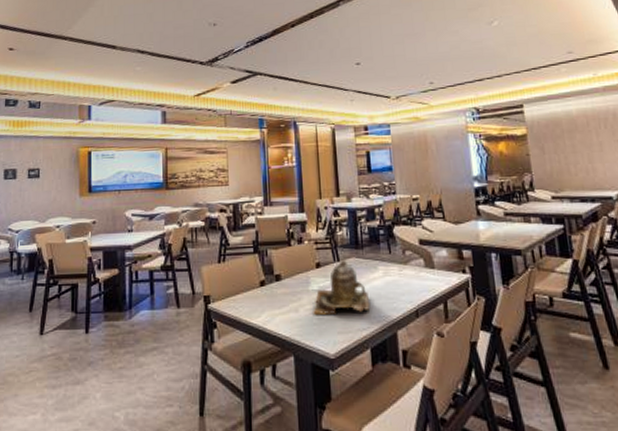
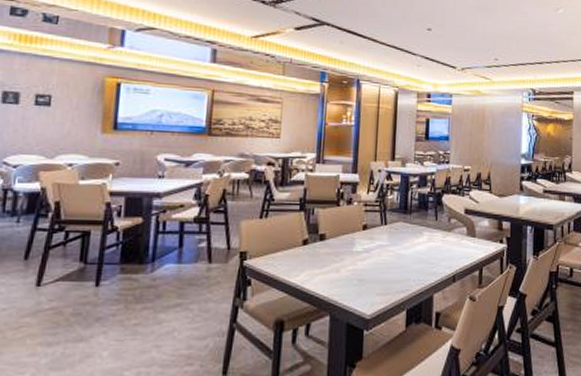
teapot: present [313,259,371,315] -> none [354,222,412,276]

